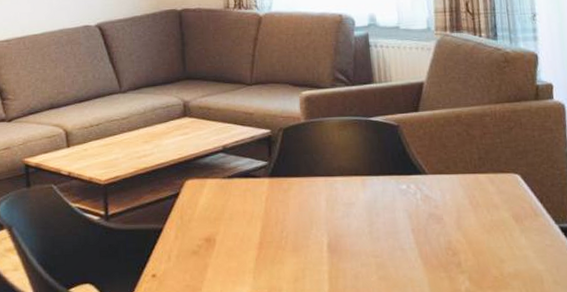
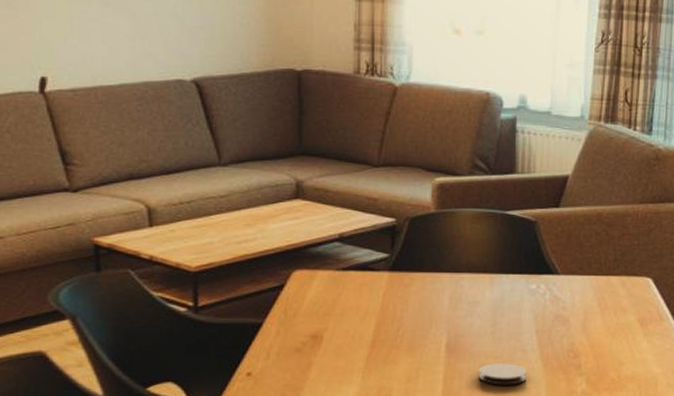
coaster: none [361,262,409,284] -> present [478,363,527,385]

